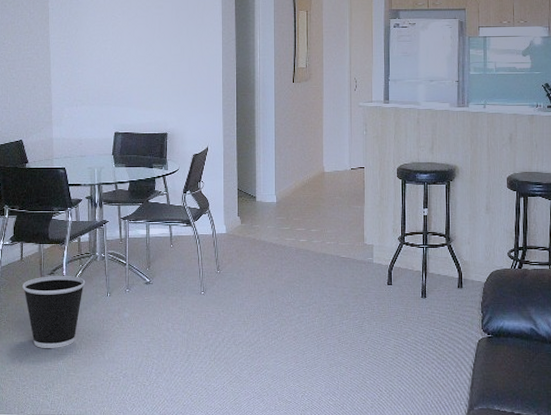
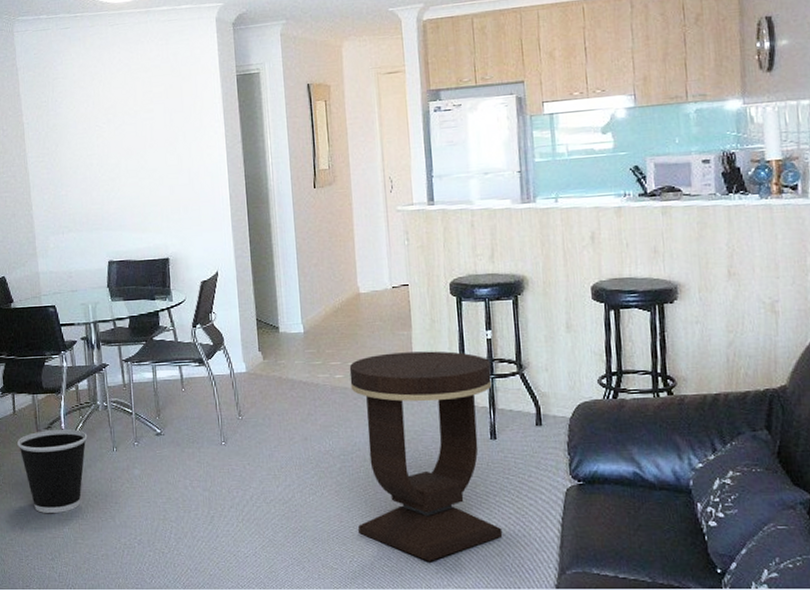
side table: none [311,223,426,397] -> present [349,351,503,561]

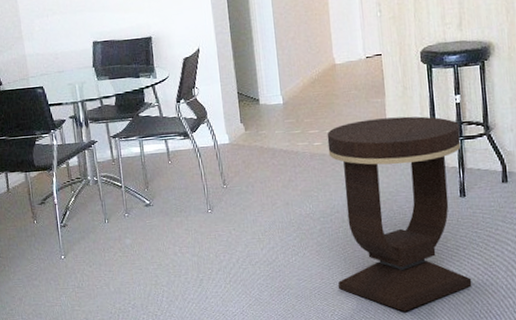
wastebasket: present [17,428,88,513] -> none [12,203,80,284]

